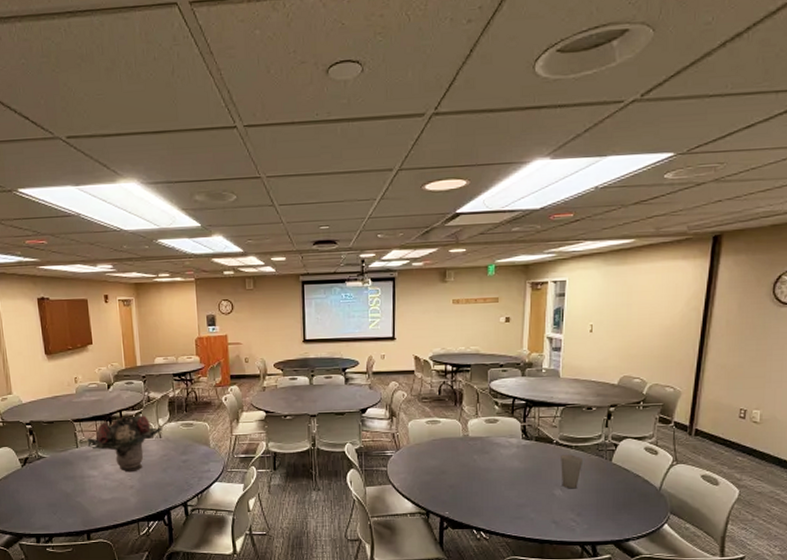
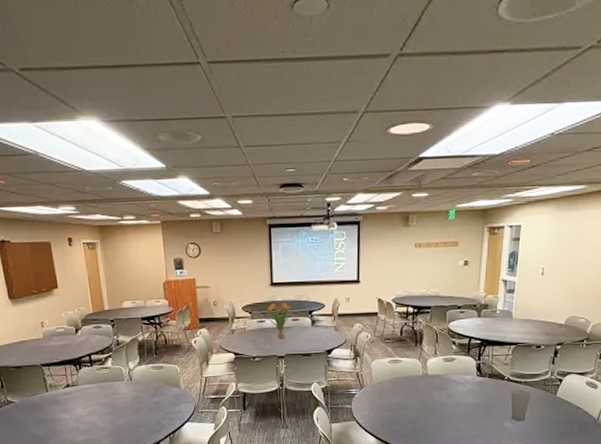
flower arrangement: present [87,413,163,473] -> none [57,357,133,415]
flower arrangement: none [294,358,326,398] -> present [262,301,293,340]

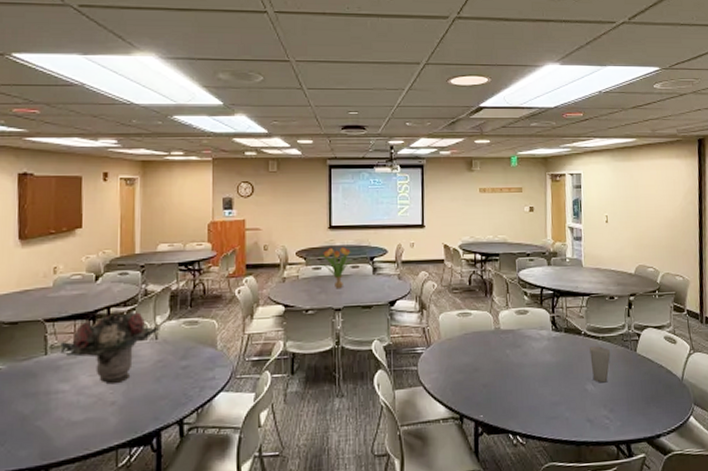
flower arrangement: none [57,357,133,415] -> present [60,310,160,385]

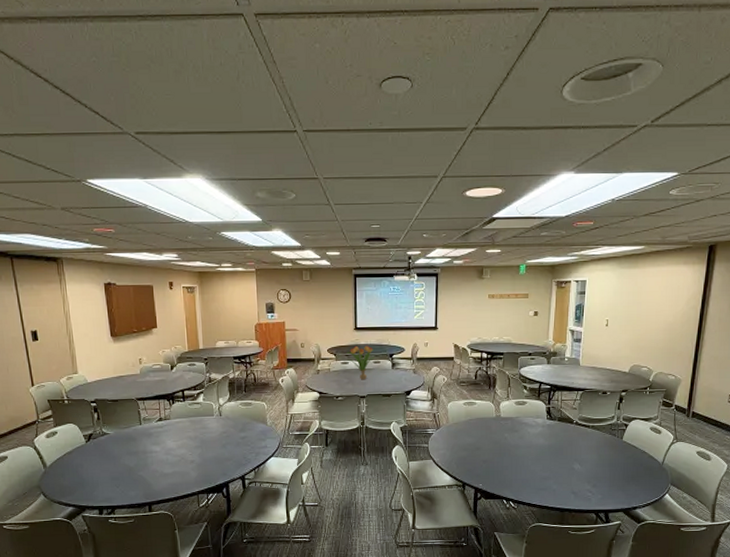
flower arrangement: present [60,310,160,385] -> none [150,393,223,448]
cup: present [589,346,610,383] -> none [579,433,598,464]

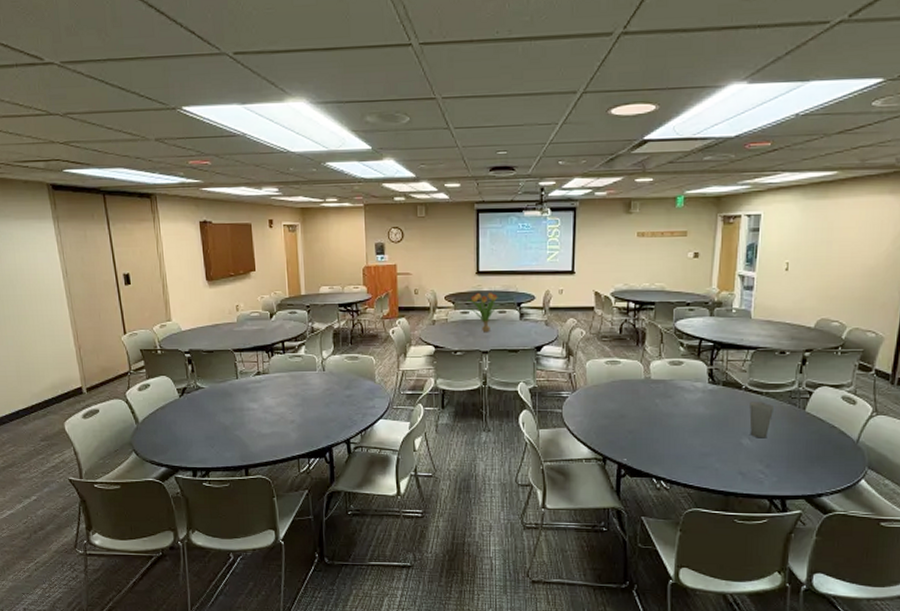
cup: none [579,433,598,464] -> present [749,401,773,439]

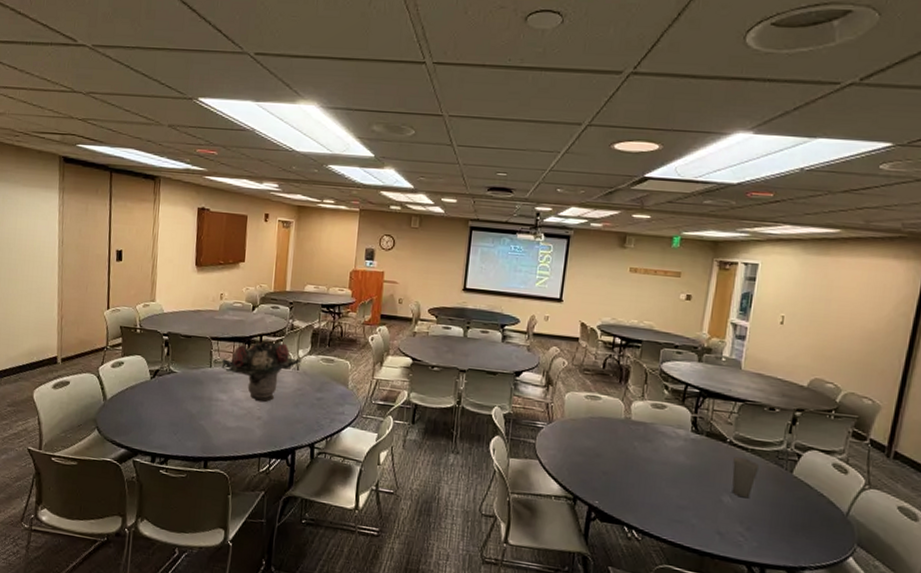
flower arrangement: none [247,344,327,406] -> present [221,338,302,402]
flower arrangement: present [466,292,500,333] -> none [449,310,484,351]

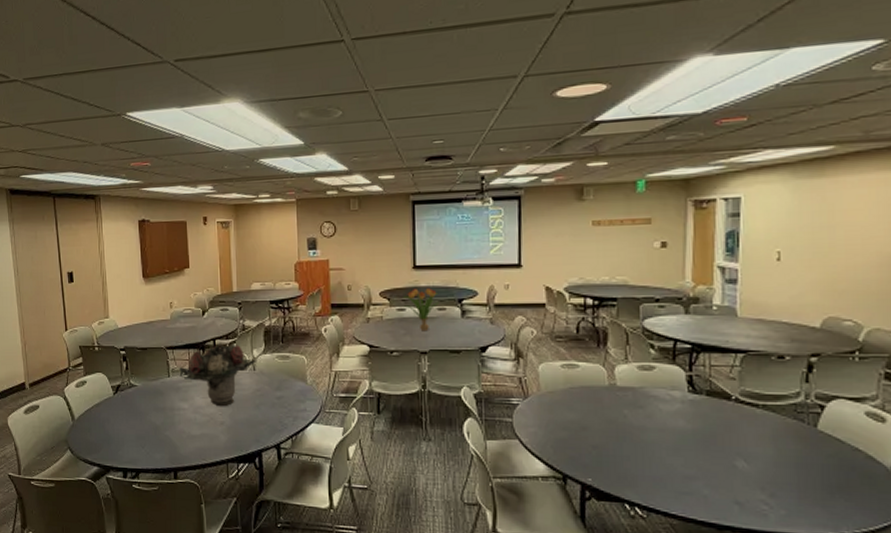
flower arrangement: none [449,310,484,351] -> present [403,287,439,332]
cup: present [732,457,759,499] -> none [743,415,774,461]

